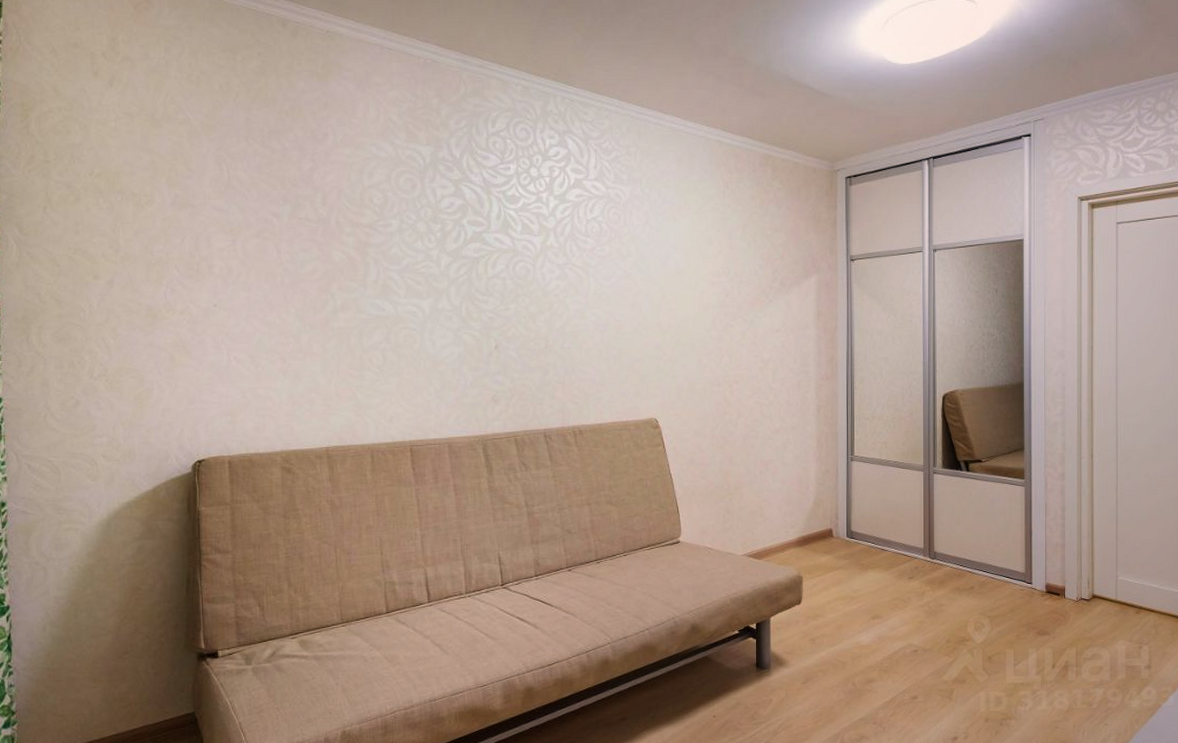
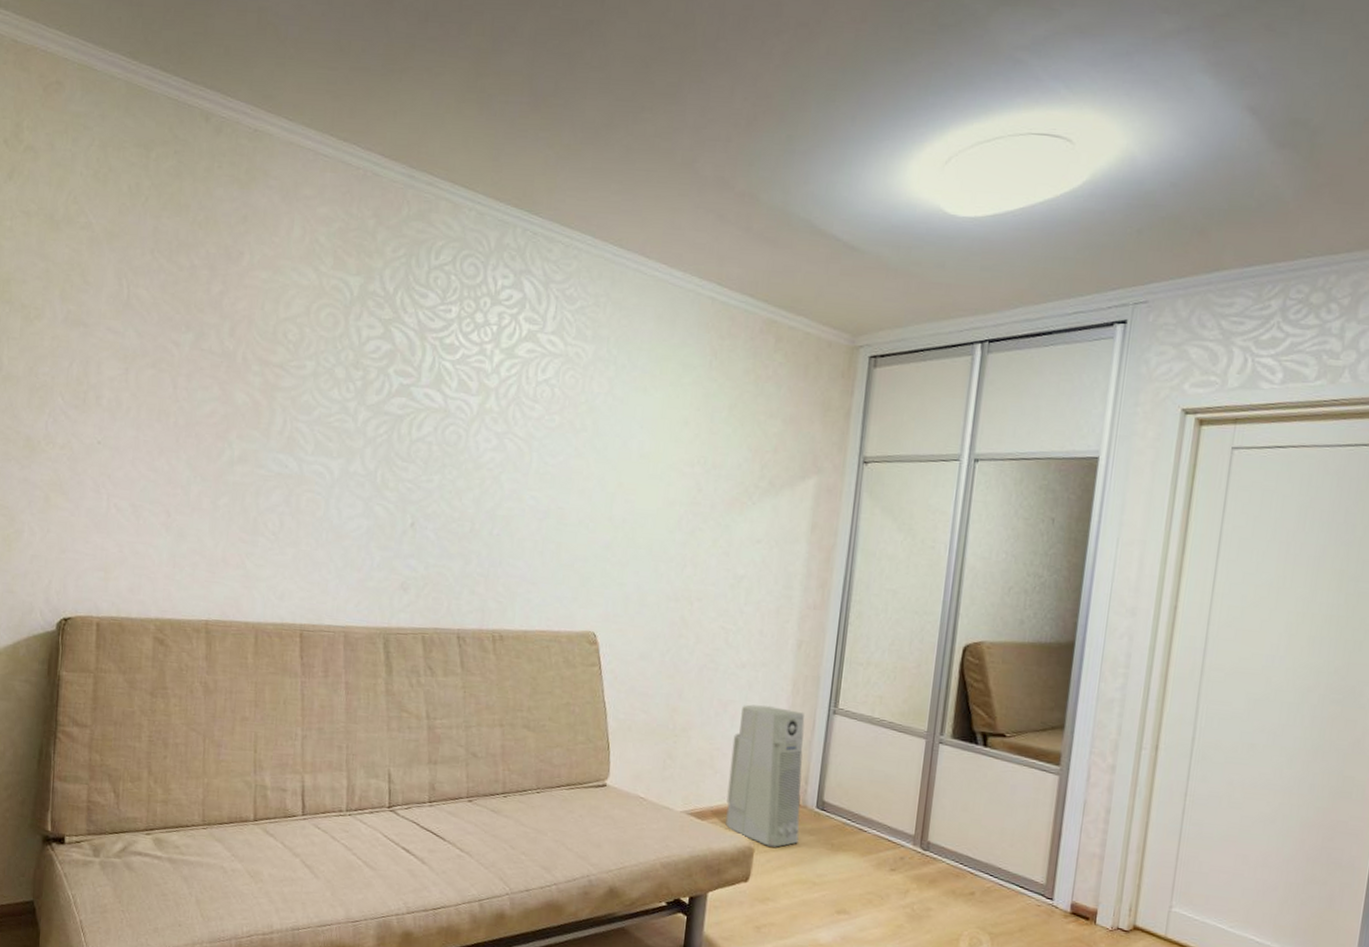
air purifier: none [776,461,836,573] -> present [725,704,805,847]

